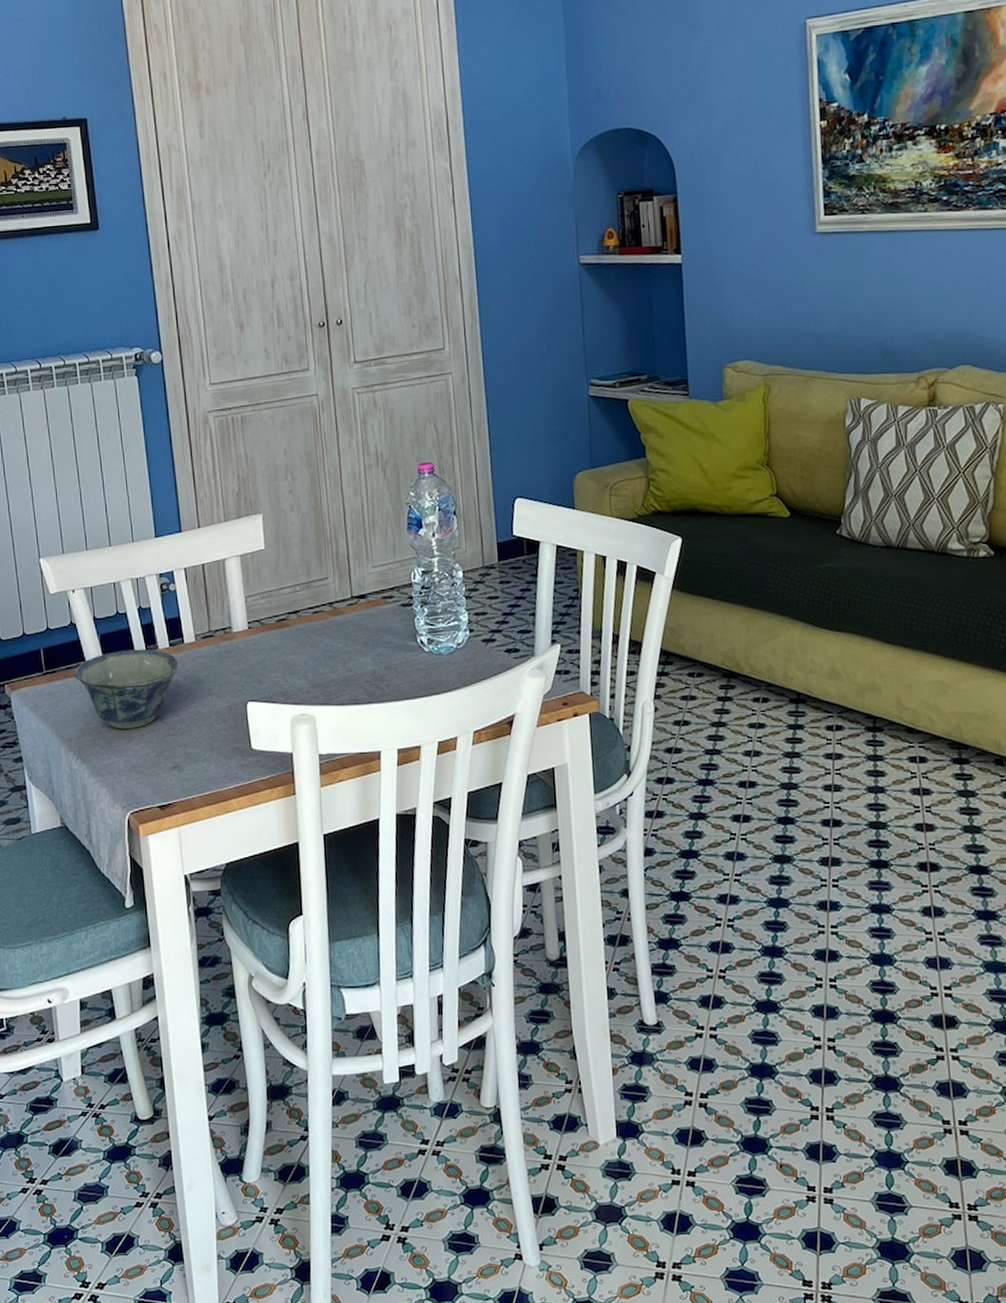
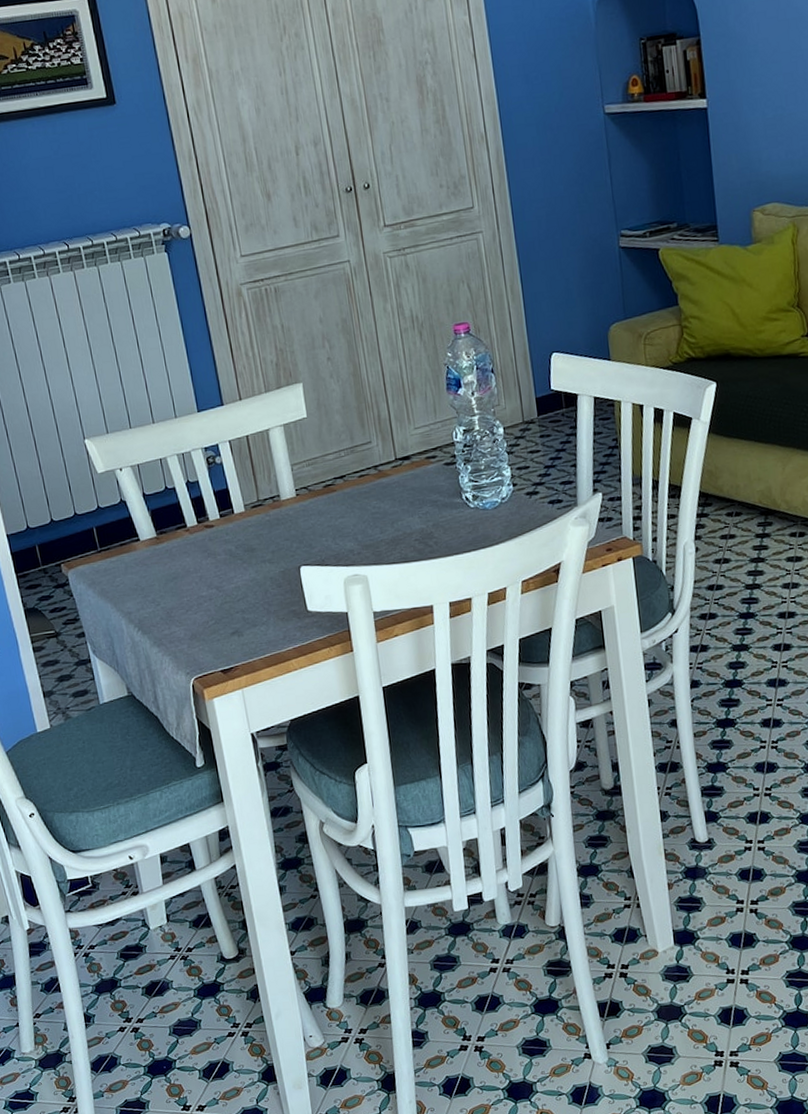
bowl: present [74,649,179,729] -> none [128,521,231,600]

